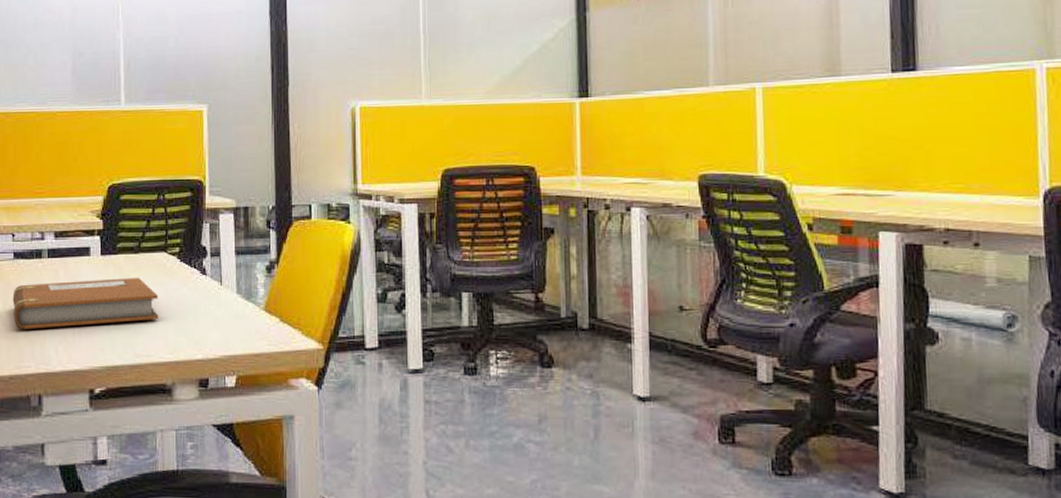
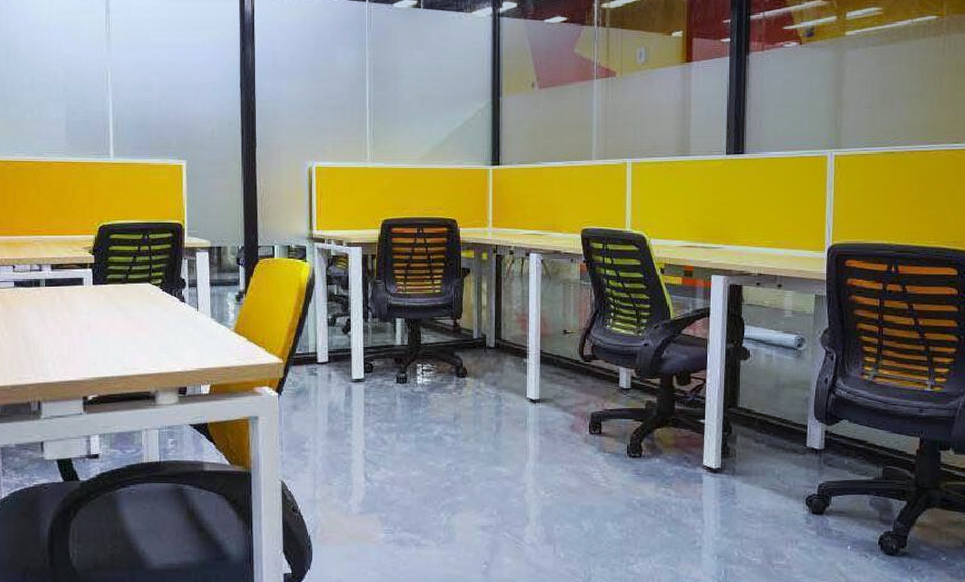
notebook: present [12,277,159,329] -> none [14,303,144,347]

